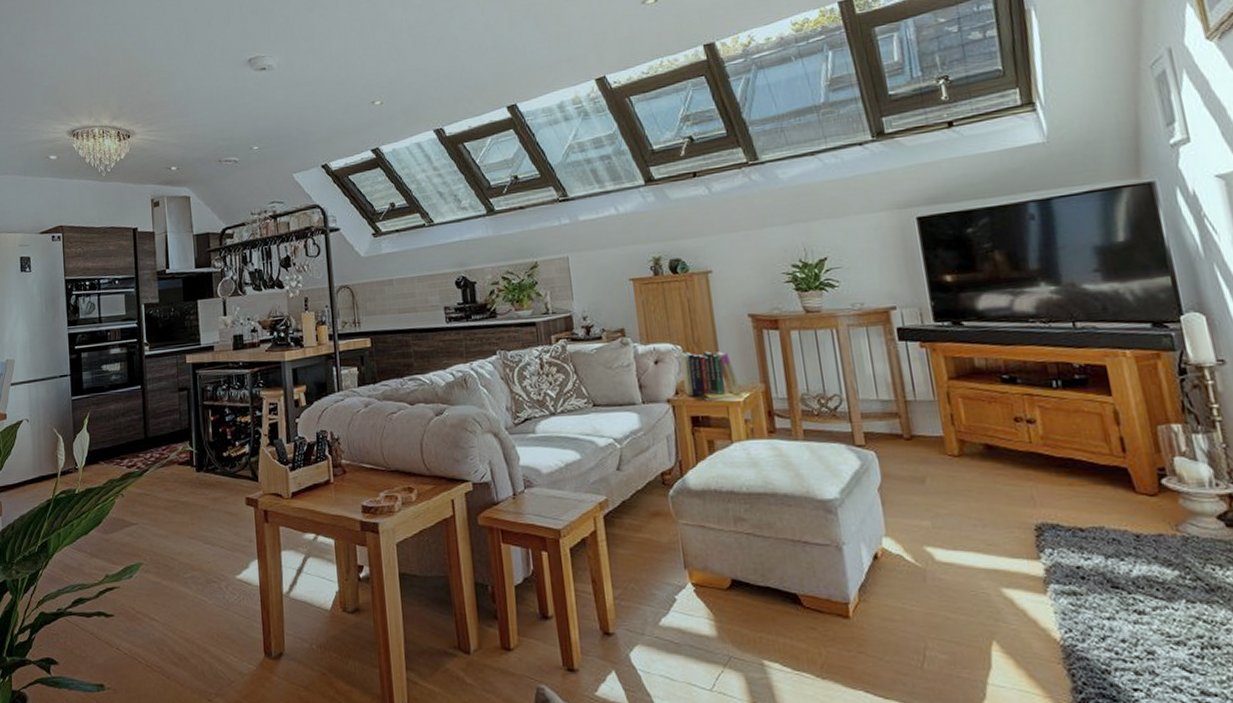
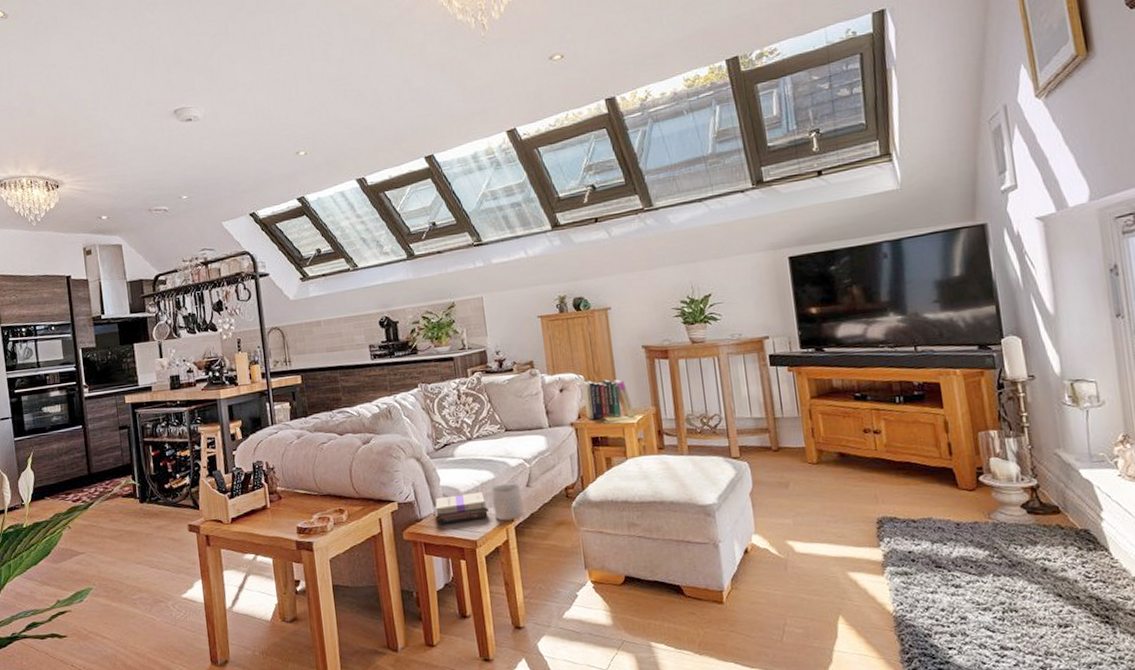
books: none [511,473,574,509] -> present [433,491,489,524]
mug: none [576,465,614,509] -> present [490,483,524,521]

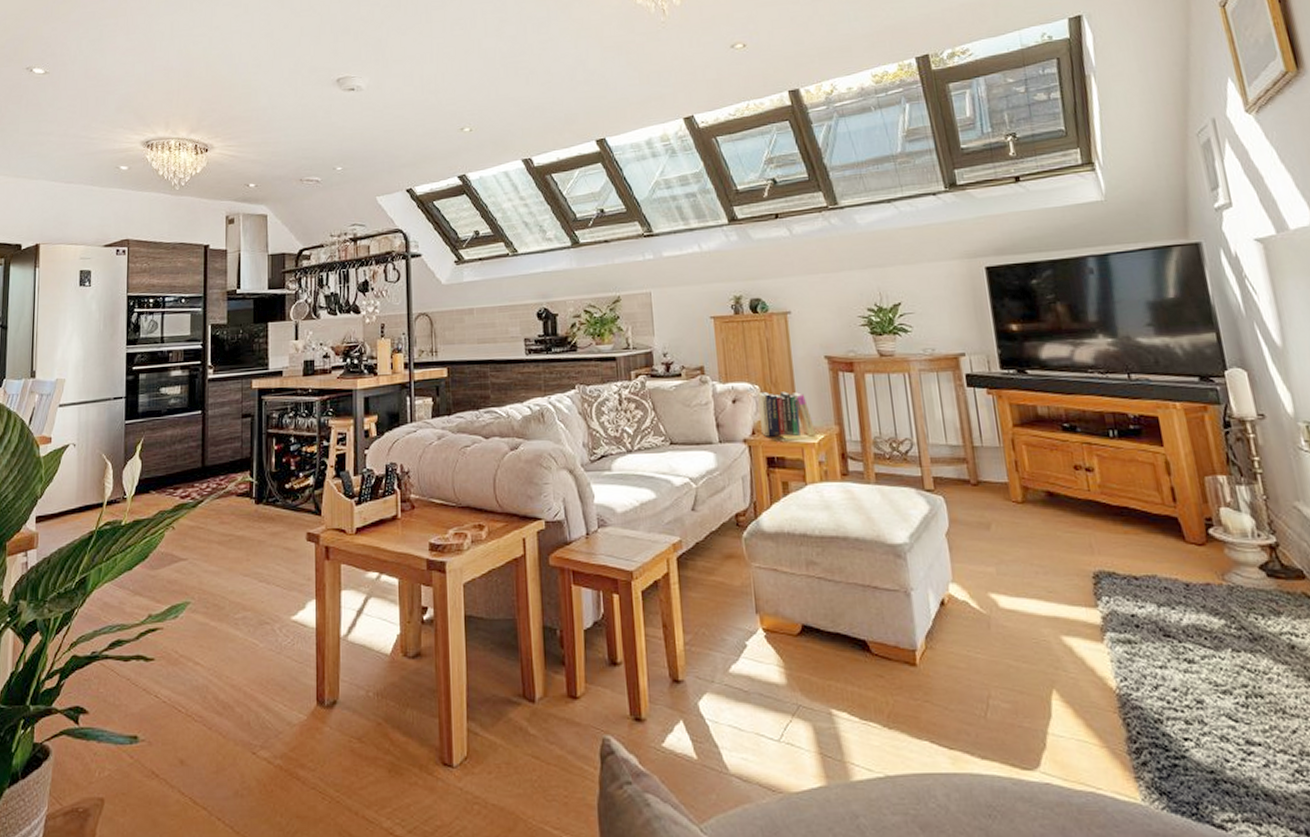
books: present [433,491,489,524] -> none [585,513,648,549]
mug: present [490,483,524,521] -> none [650,505,688,550]

